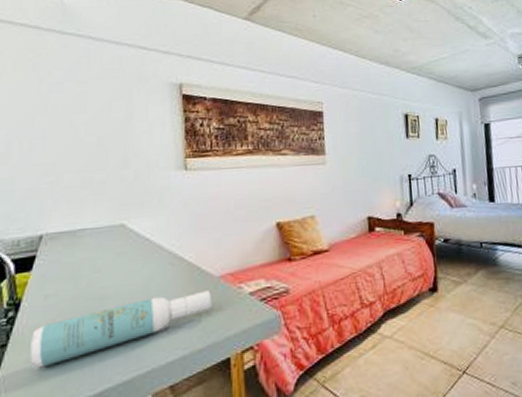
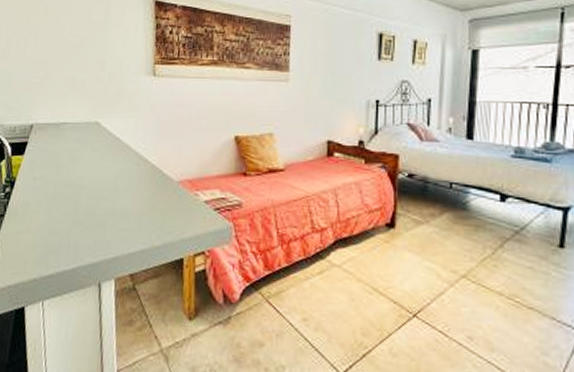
spray bottle: present [30,290,212,368] -> none [21,192,171,239]

